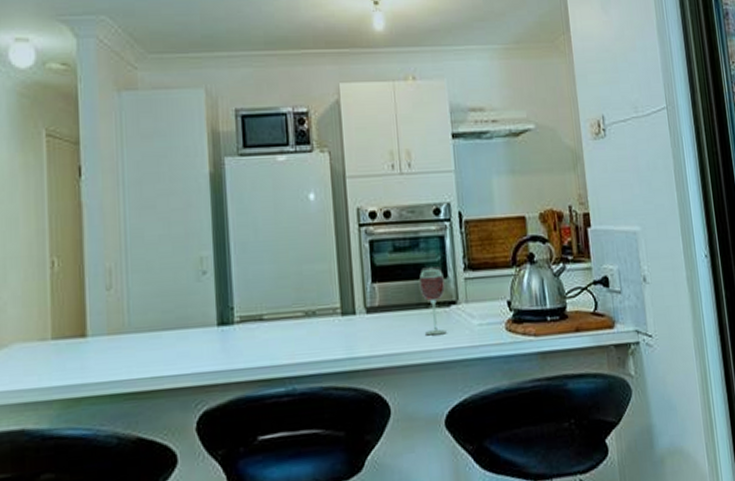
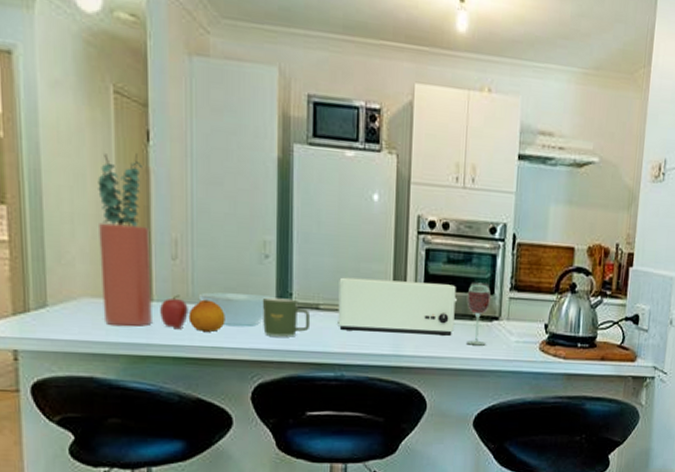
vase: none [30,190,87,370] -> present [98,153,152,327]
fruit: none [95,326,125,363] -> present [160,295,188,328]
fruit: none [125,326,164,362] -> present [188,299,225,332]
bowl: none [134,313,218,353] -> present [198,292,277,328]
mug: none [202,313,255,357] -> present [262,297,311,337]
toaster: none [281,274,410,340] -> present [338,277,457,337]

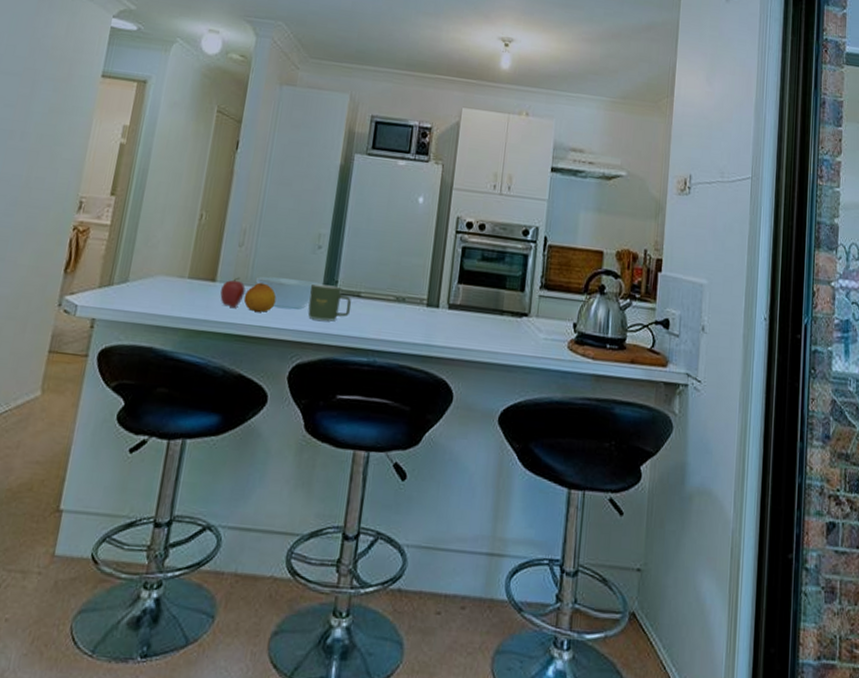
vase: present [98,153,152,327] -> none [172,158,229,304]
toaster: present [338,277,457,337] -> none [375,268,489,330]
wineglass: present [465,282,492,346] -> none [495,279,522,341]

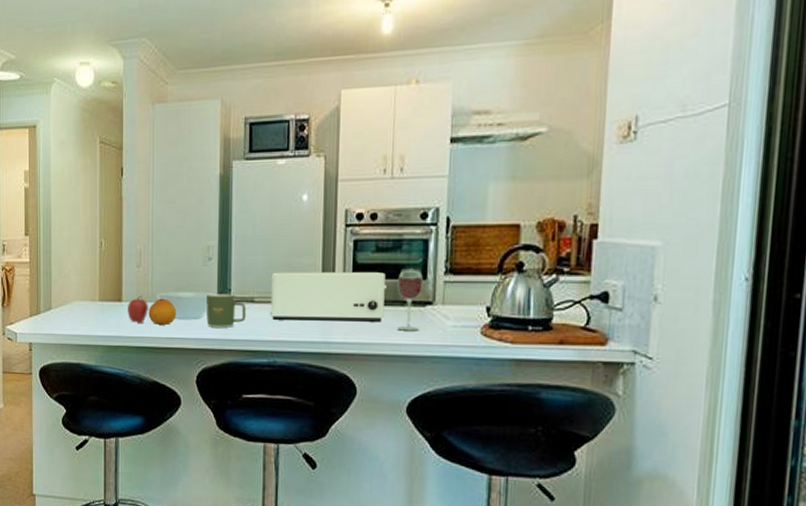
toaster: none [375,268,489,330] -> present [270,272,387,323]
wineglass: none [495,279,522,341] -> present [396,268,424,331]

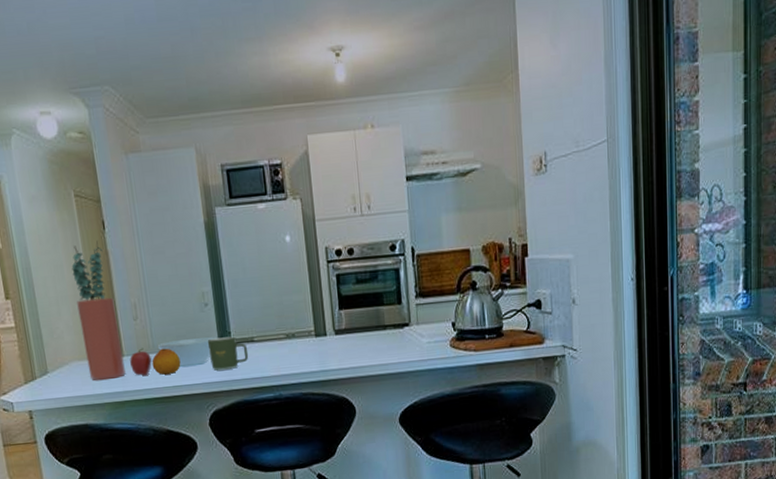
vase: none [87,187,122,323] -> present [71,241,126,381]
toaster: present [270,272,387,323] -> none [267,301,370,357]
wineglass: present [396,268,424,331] -> none [377,295,401,352]

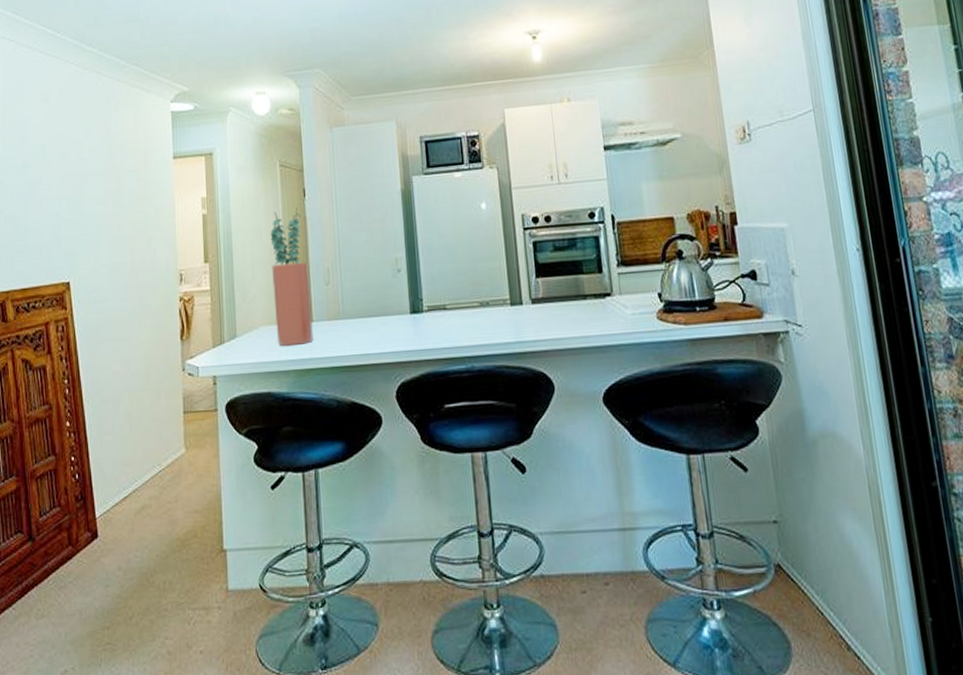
fruit: present [130,348,152,376] -> none [319,313,341,343]
fruit: present [152,348,181,375] -> none [340,314,370,342]
bowl: present [157,336,219,368] -> none [347,303,411,335]
mug: present [207,336,249,371] -> none [398,303,441,339]

